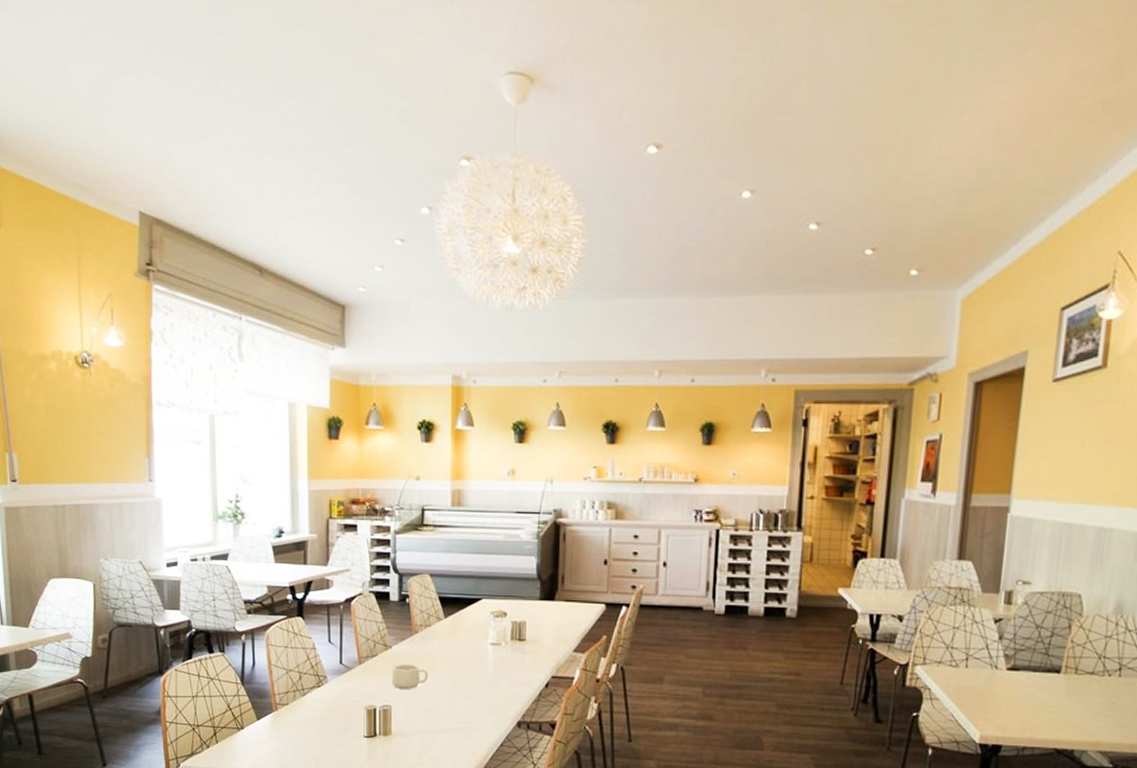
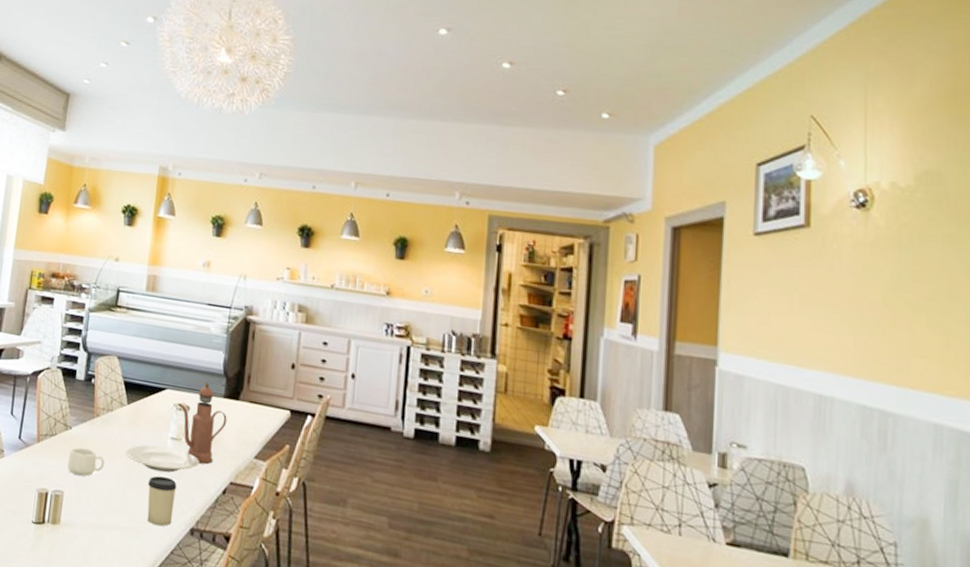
plate: none [447,652,520,676] -> present [125,445,199,473]
cup: none [472,680,501,724] -> present [147,476,177,526]
coffeepot: none [494,587,544,664] -> present [177,381,227,465]

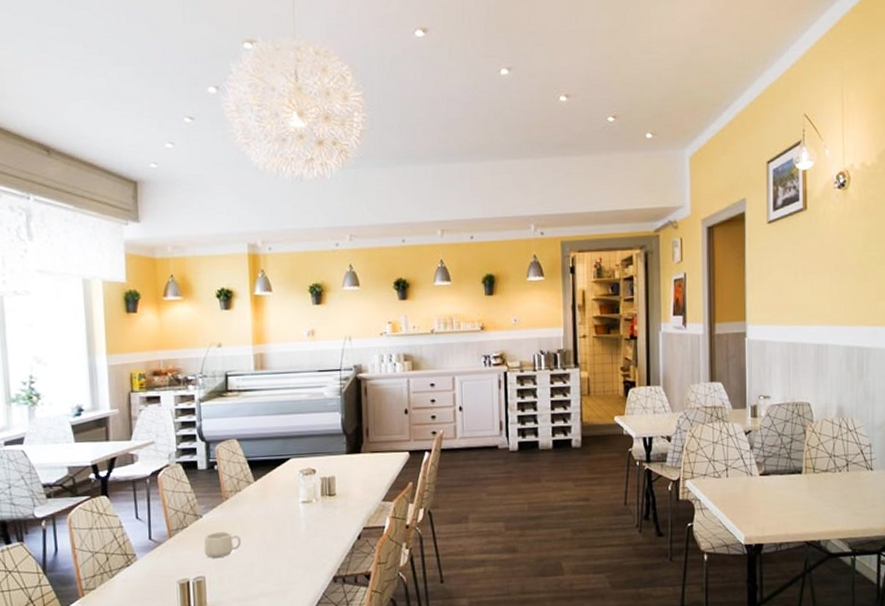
plate: present [125,445,199,473] -> none [260,510,332,536]
cup: present [147,476,177,526] -> none [286,538,315,583]
coffeepot: present [177,381,227,465] -> none [303,443,352,518]

